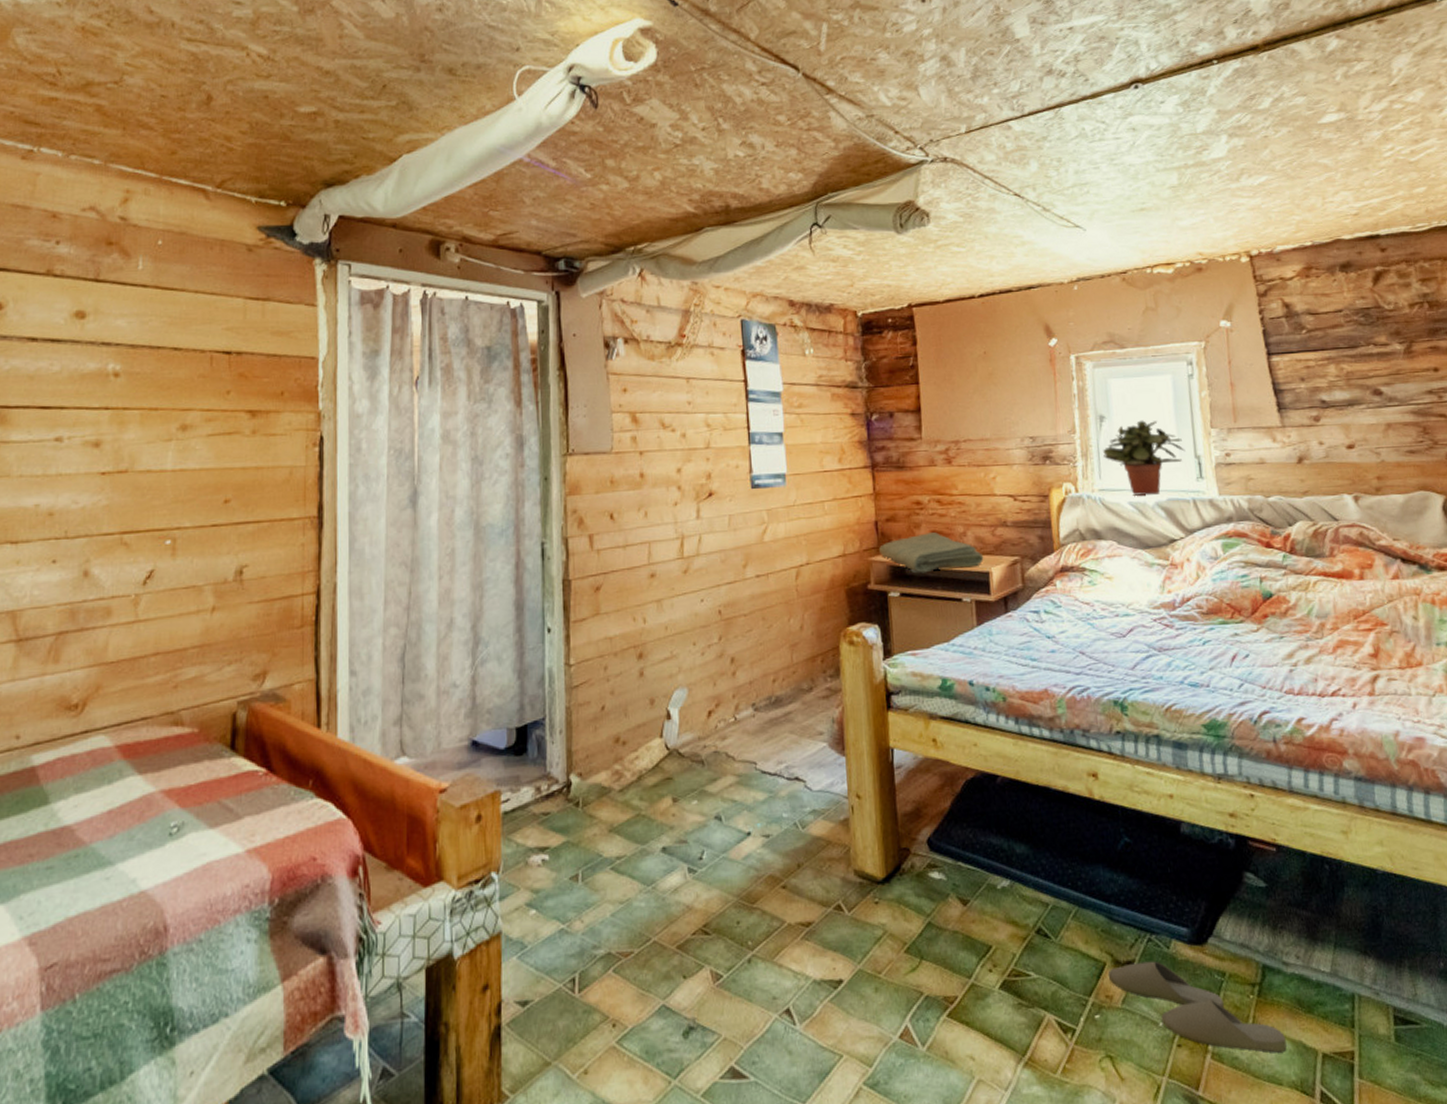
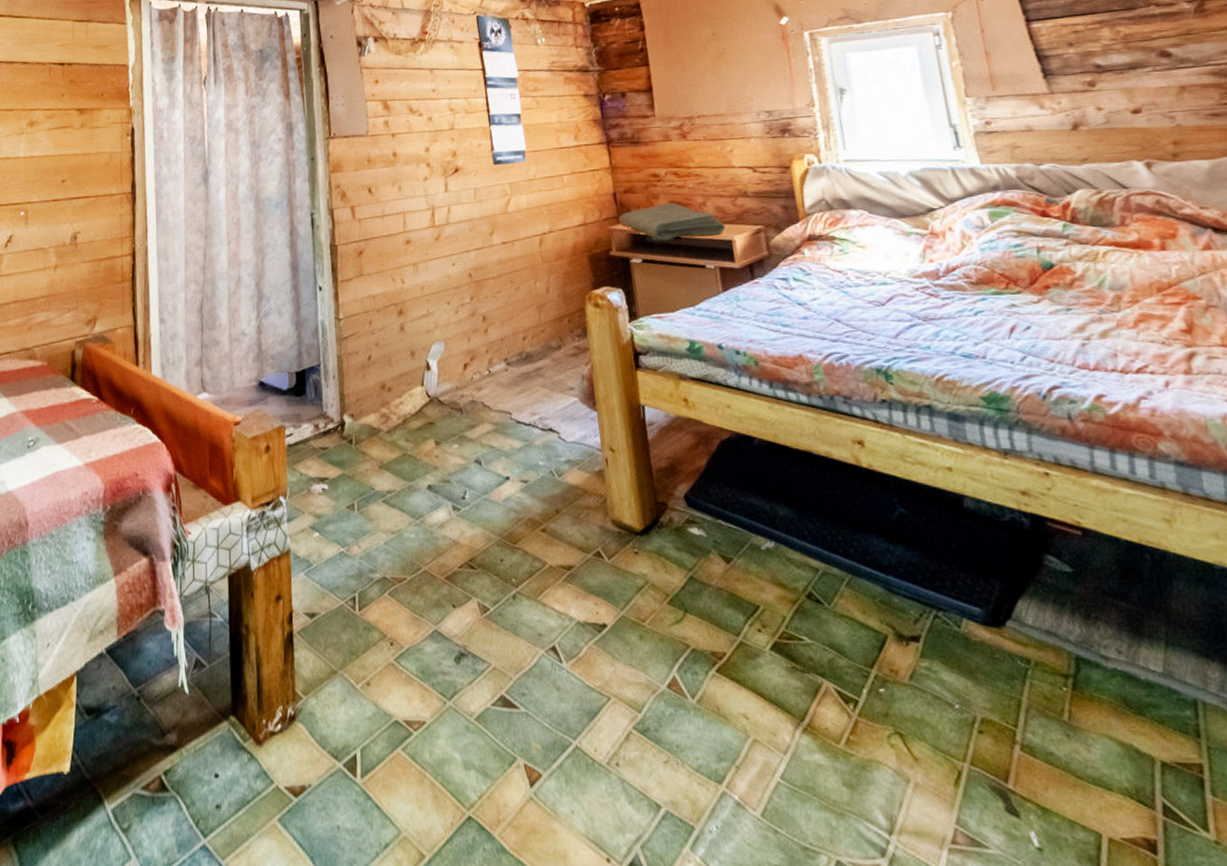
potted plant: present [1103,420,1186,496] -> none [846,91,939,166]
slippers: present [1107,960,1287,1053] -> none [890,638,1115,754]

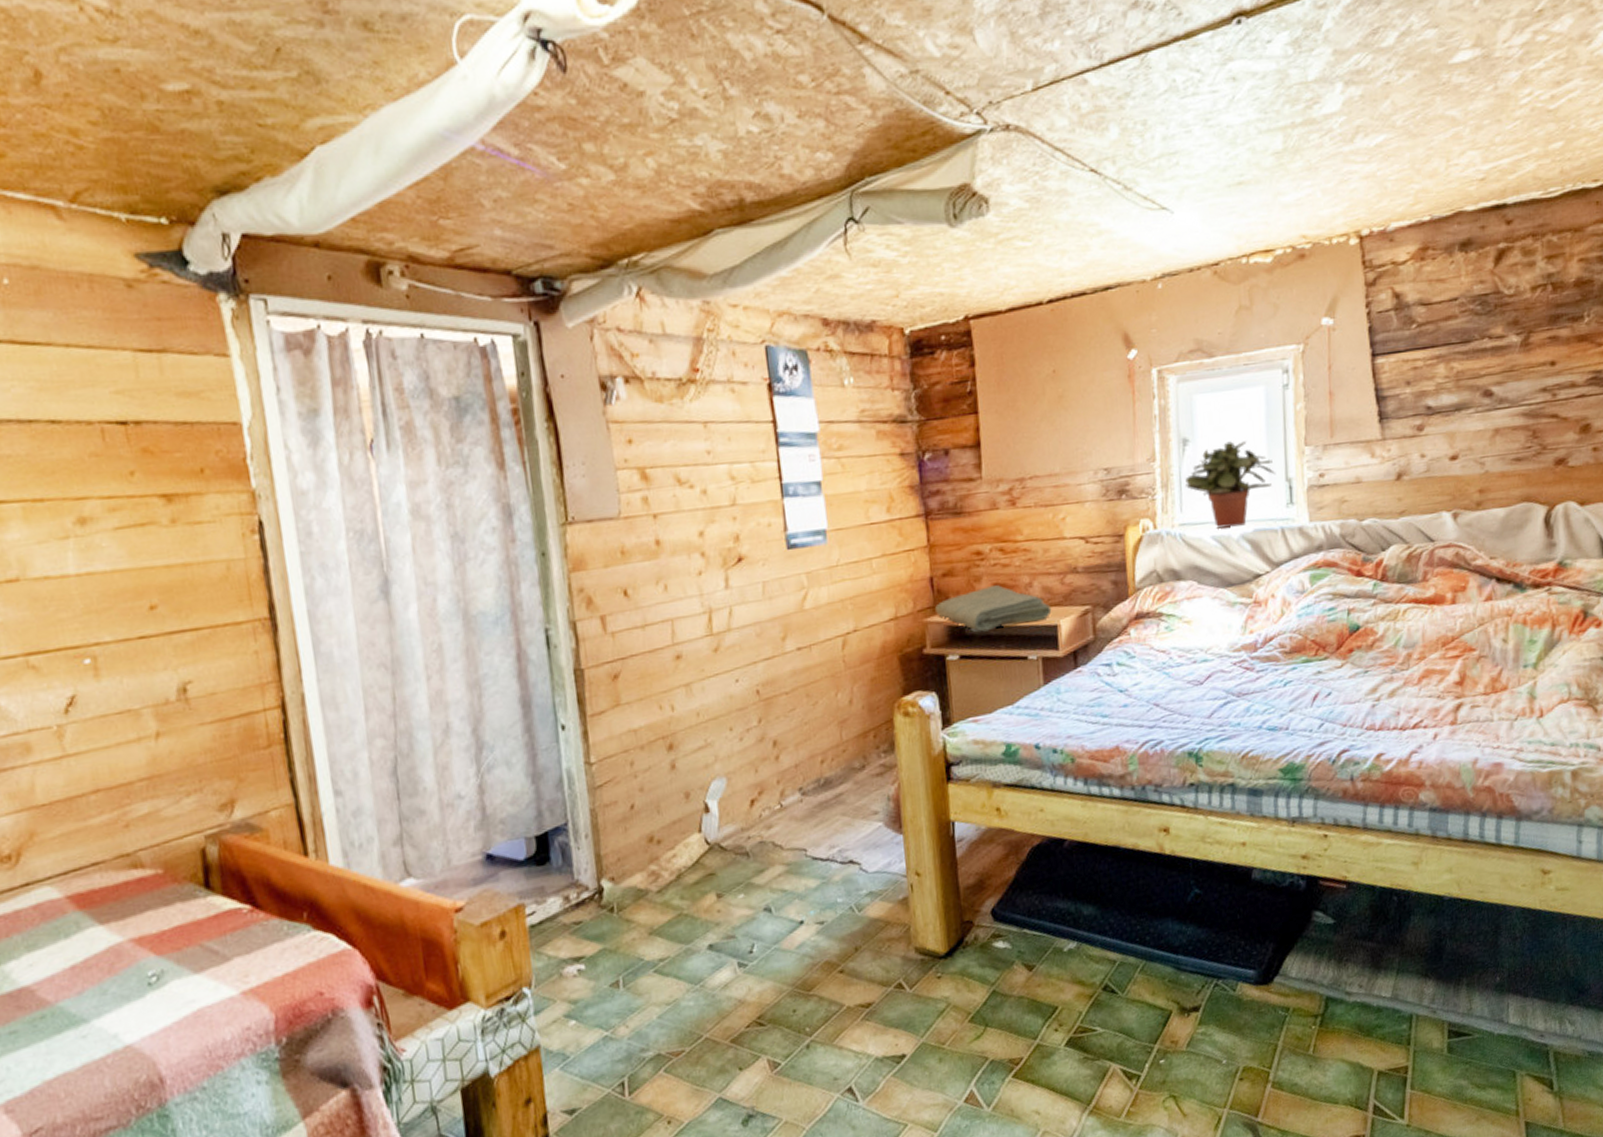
potted plant: none [846,91,939,166] -> present [1185,441,1276,529]

